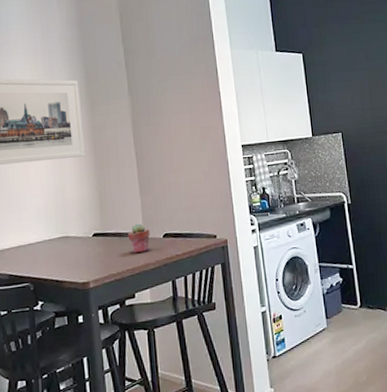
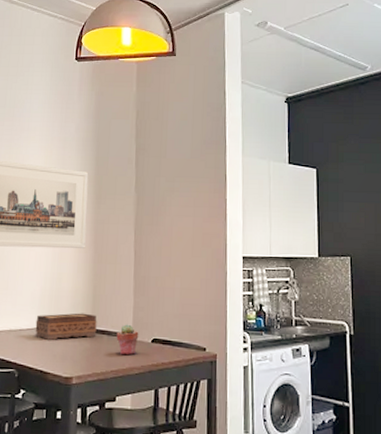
tissue box: none [44,219,108,250] -> present [35,313,97,340]

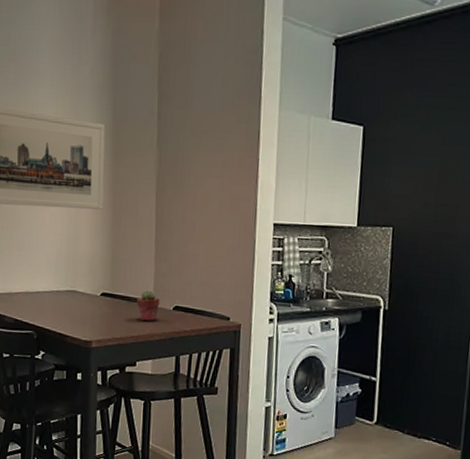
tissue box: present [35,313,97,340] -> none [52,277,117,304]

